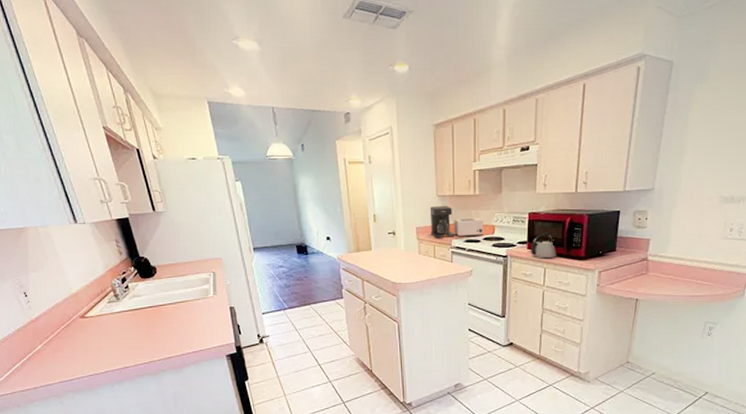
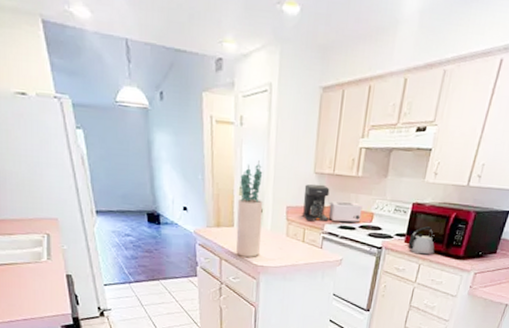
vase: none [372,191,398,277] -> present [236,160,263,258]

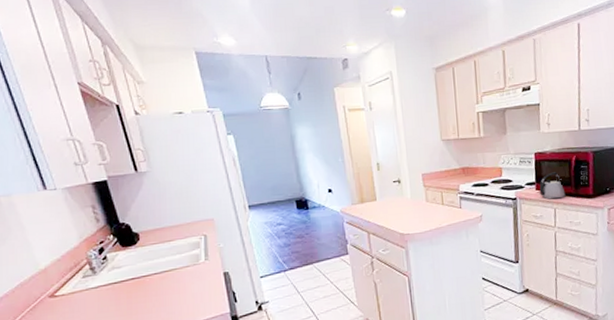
vase: present [236,160,263,258] -> none [376,137,405,229]
coffee maker: present [302,184,330,222] -> none [435,149,462,185]
toaster: present [328,201,363,224] -> none [460,160,492,182]

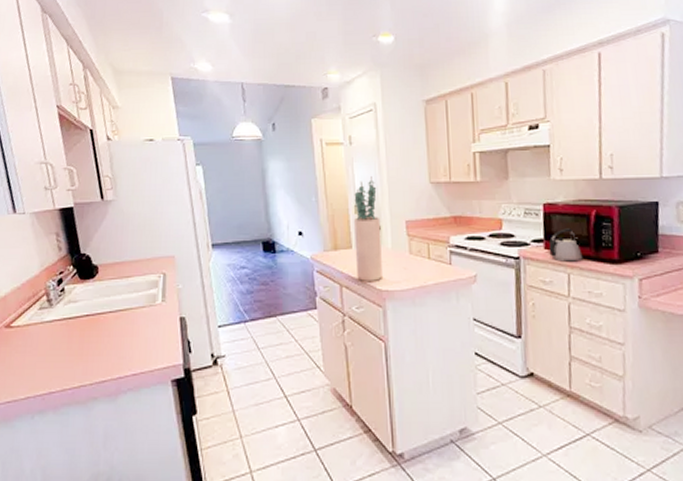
vase: none [376,137,405,229] -> present [353,176,384,283]

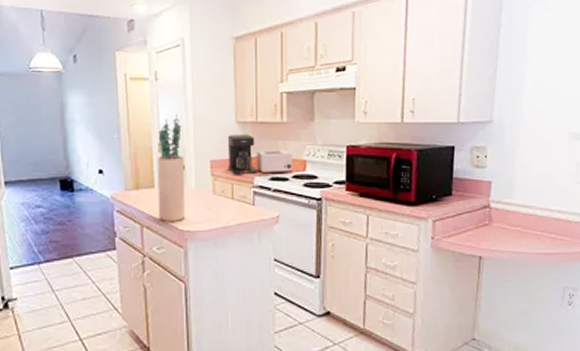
coffee maker: none [421,194,452,235] -> present [227,134,257,175]
toaster: none [451,209,489,233] -> present [256,150,293,174]
kettle: present [548,228,583,262] -> none [350,171,382,203]

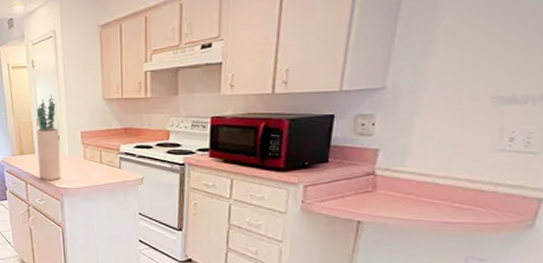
coffee maker: present [227,134,257,175] -> none [95,109,123,144]
toaster: present [256,150,293,174] -> none [122,122,157,142]

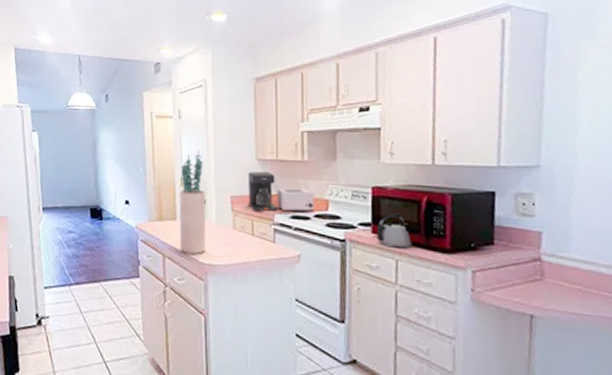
coffee maker: none [95,109,123,144] -> present [248,171,277,212]
toaster: none [122,122,157,142] -> present [277,188,315,213]
kettle: none [214,139,248,169] -> present [376,213,413,248]

